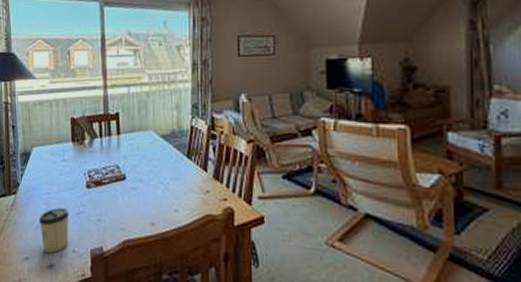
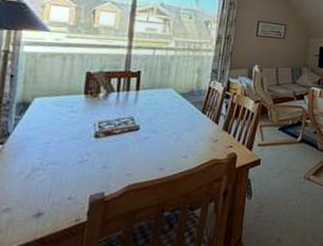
cup: present [39,207,69,254] -> none [30,156,70,203]

